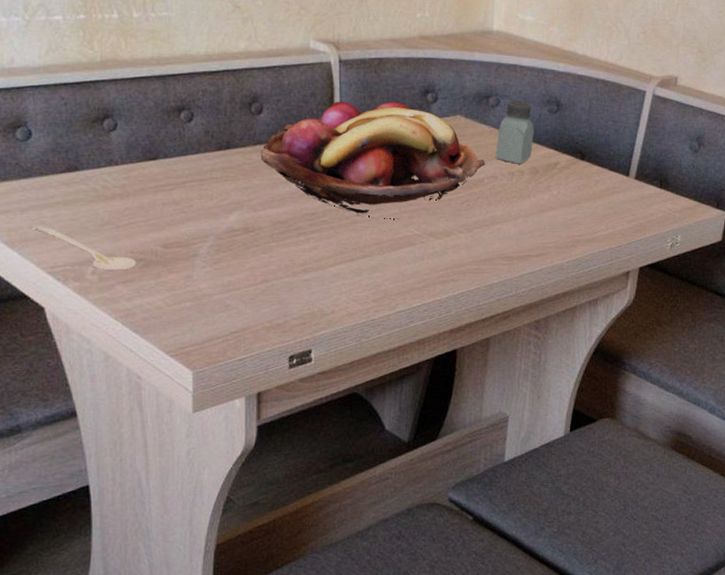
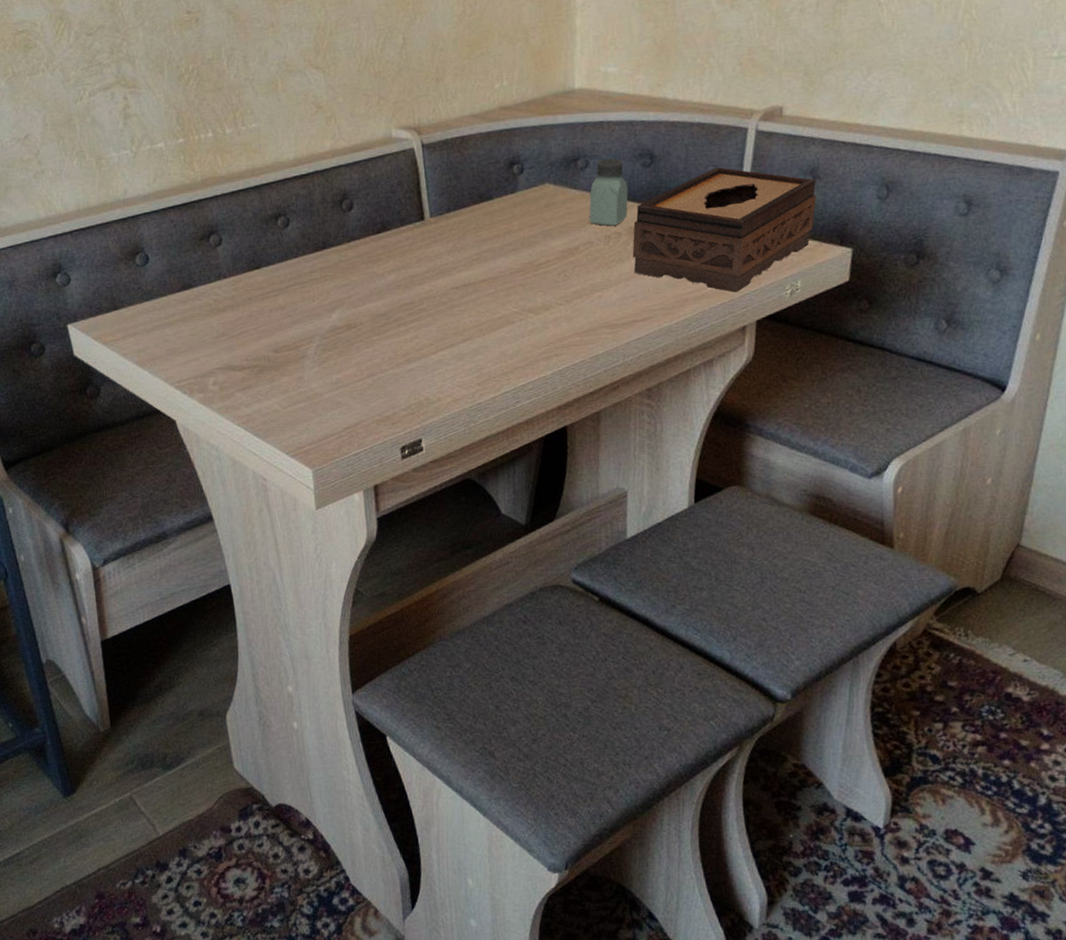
stirrer: present [32,223,136,272] -> none [157,341,252,381]
fruit basket: present [260,101,485,219] -> none [355,179,579,300]
tissue box: none [533,122,700,240] -> present [632,167,817,293]

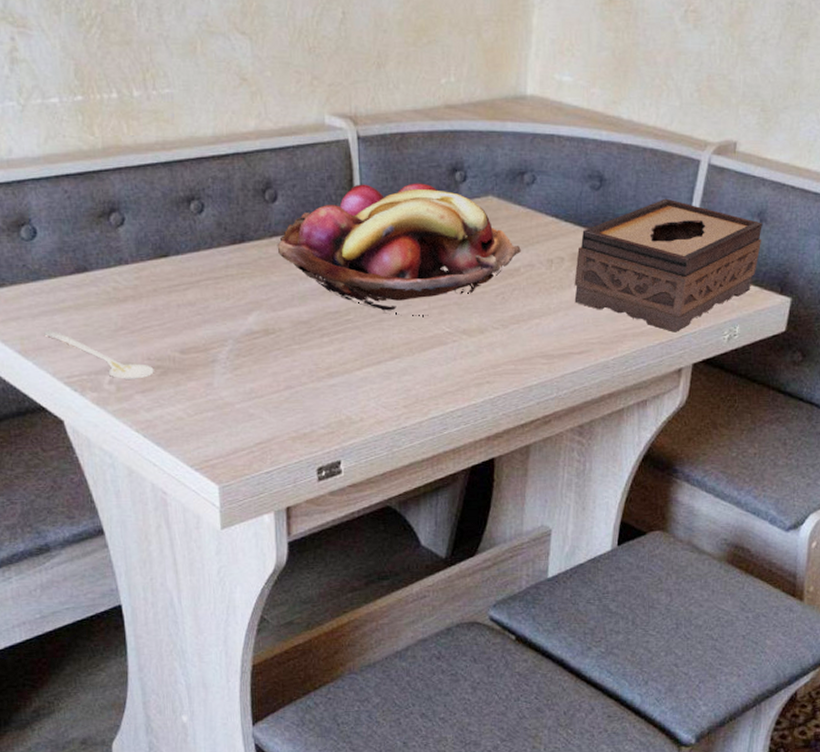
stirrer: none [157,341,252,381] -> present [44,330,154,381]
fruit basket: none [355,179,579,300] -> present [277,183,521,316]
saltshaker: present [589,158,629,226] -> none [532,176,574,250]

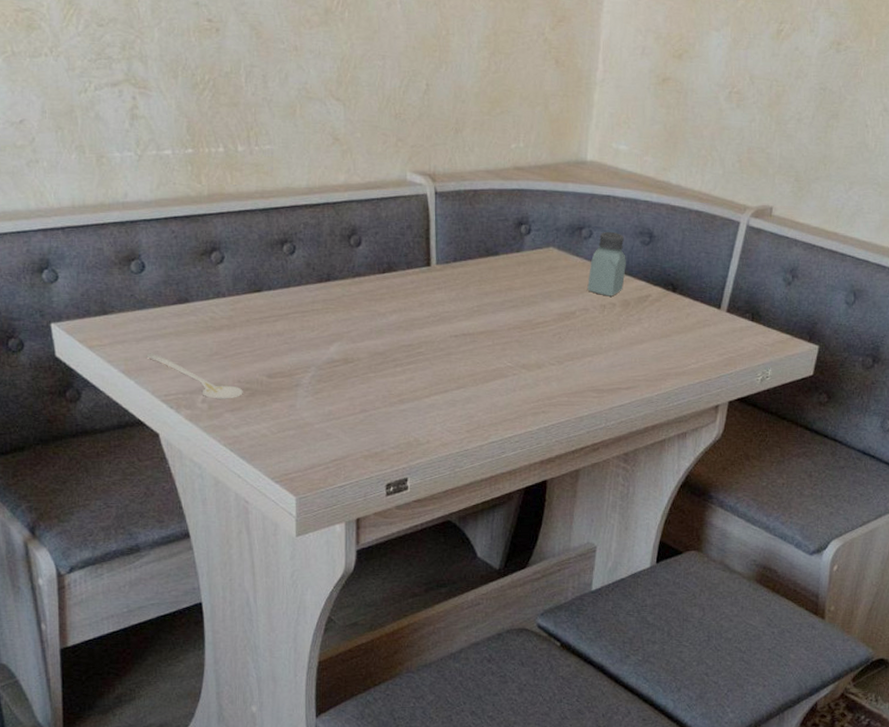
fruit basket: present [277,183,521,316] -> none [359,233,577,351]
saltshaker: none [532,176,574,250] -> present [587,231,626,297]
tissue box: present [574,198,762,333] -> none [624,254,794,373]

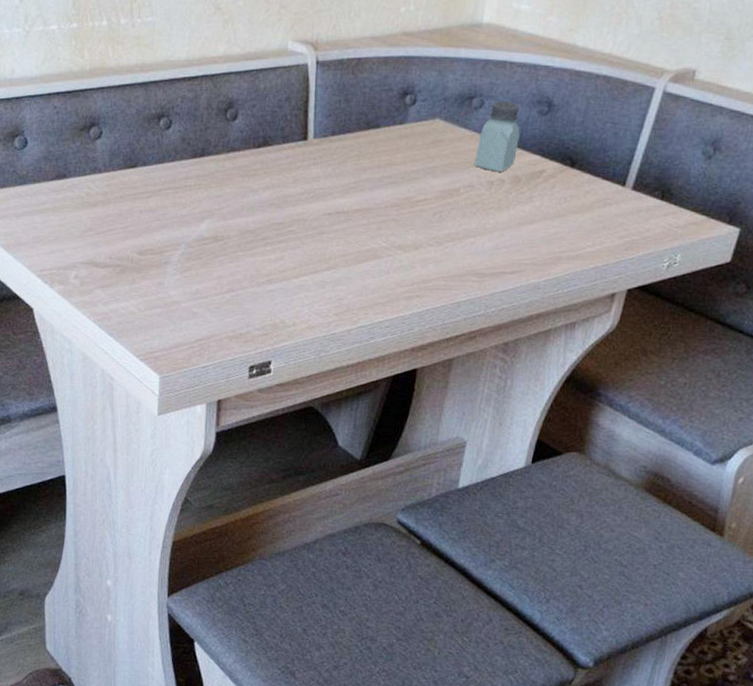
stirrer: present [146,353,243,400] -> none [25,228,114,276]

